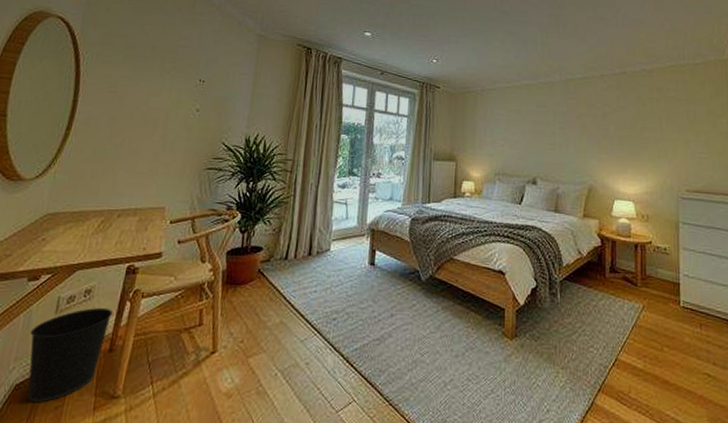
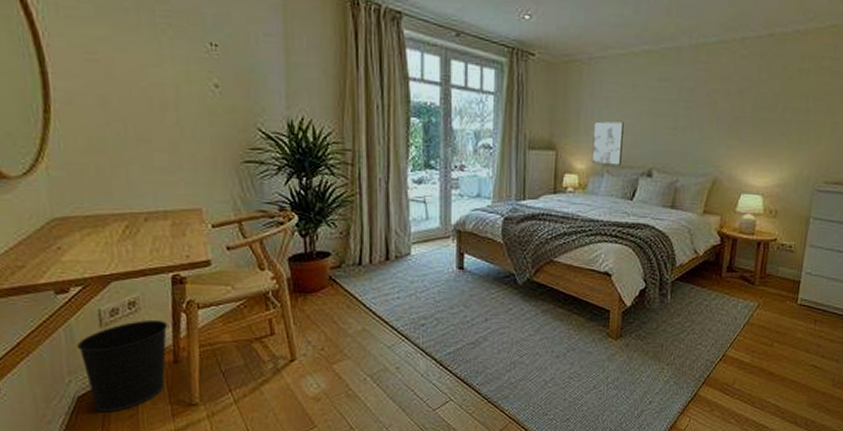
wall art: none [485,138,511,175] -> present [591,121,624,166]

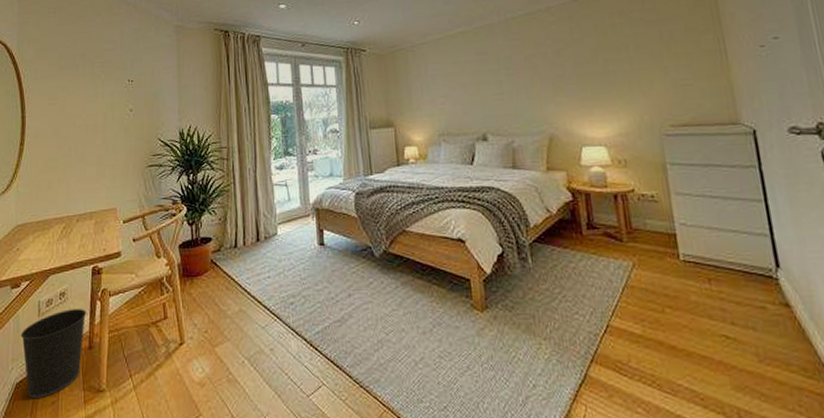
wall art: present [591,121,624,166] -> none [424,95,456,135]

